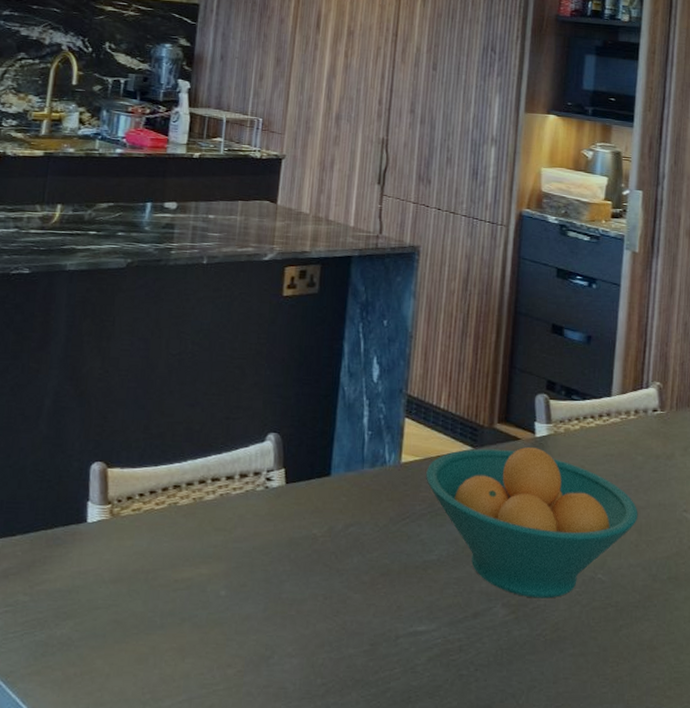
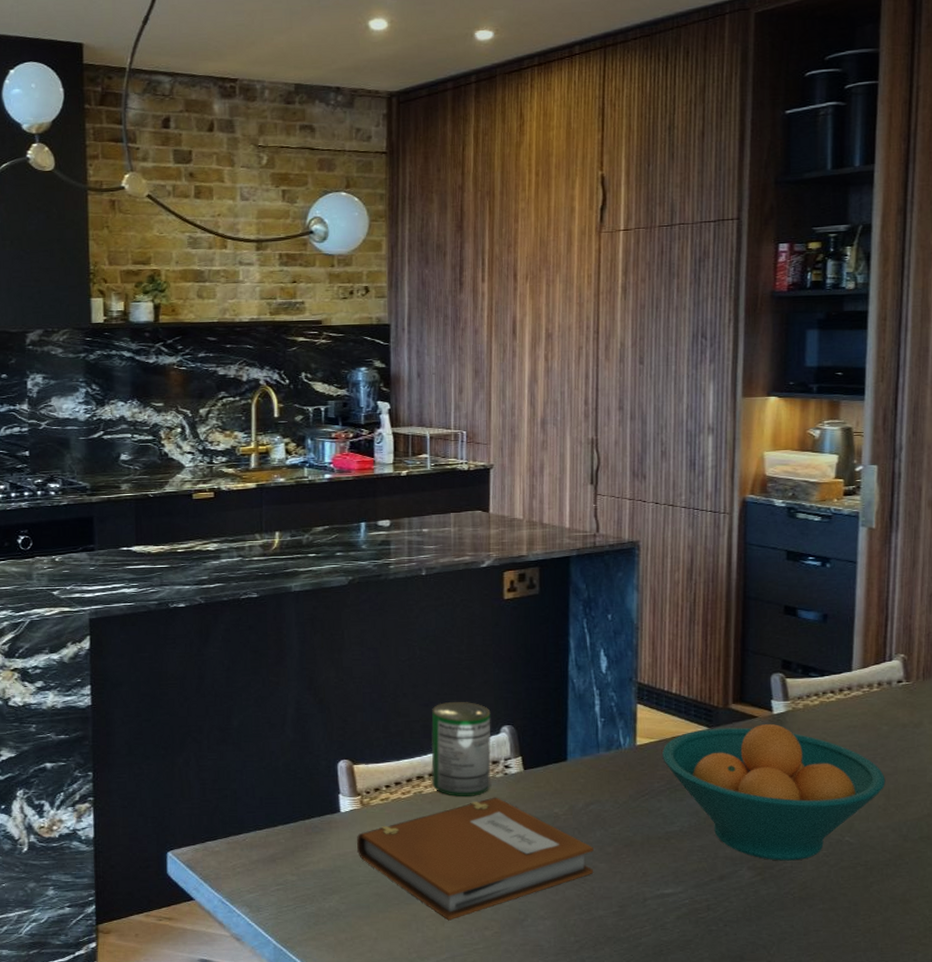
notebook: none [100,513,349,655] -> present [357,797,594,921]
can: none [188,403,258,511] -> present [431,701,492,796]

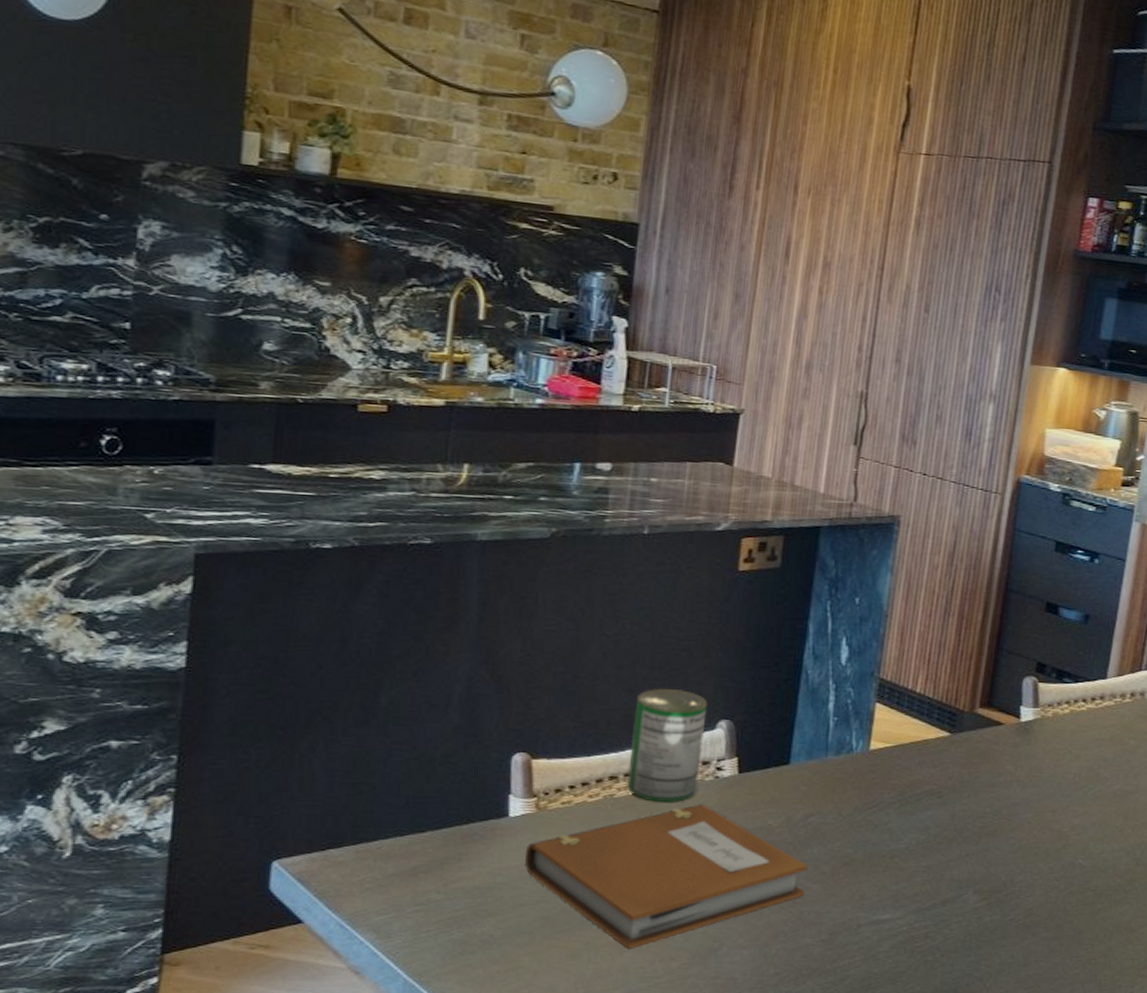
fruit bowl: present [661,724,886,861] -> none [896,732,1126,884]

